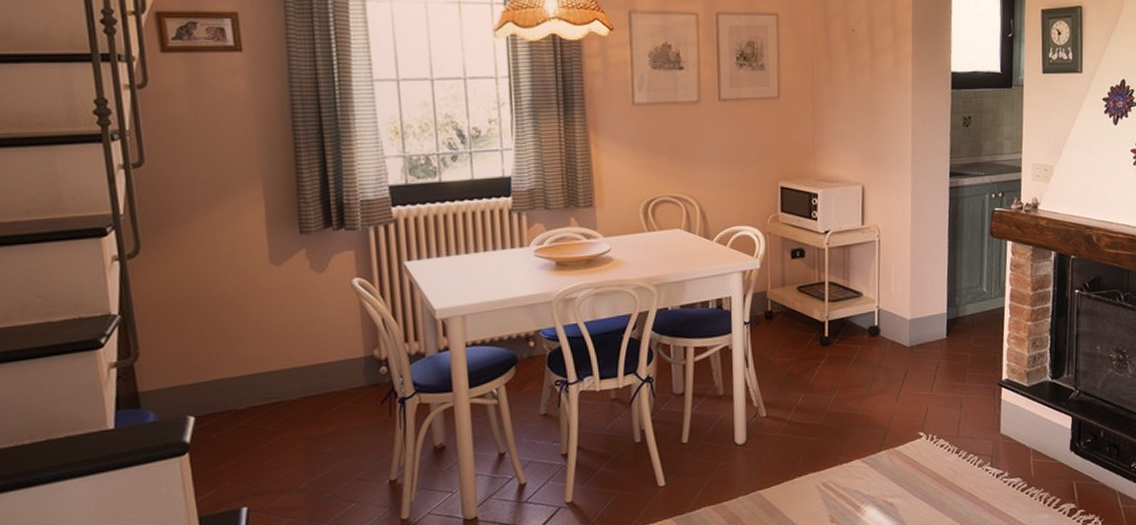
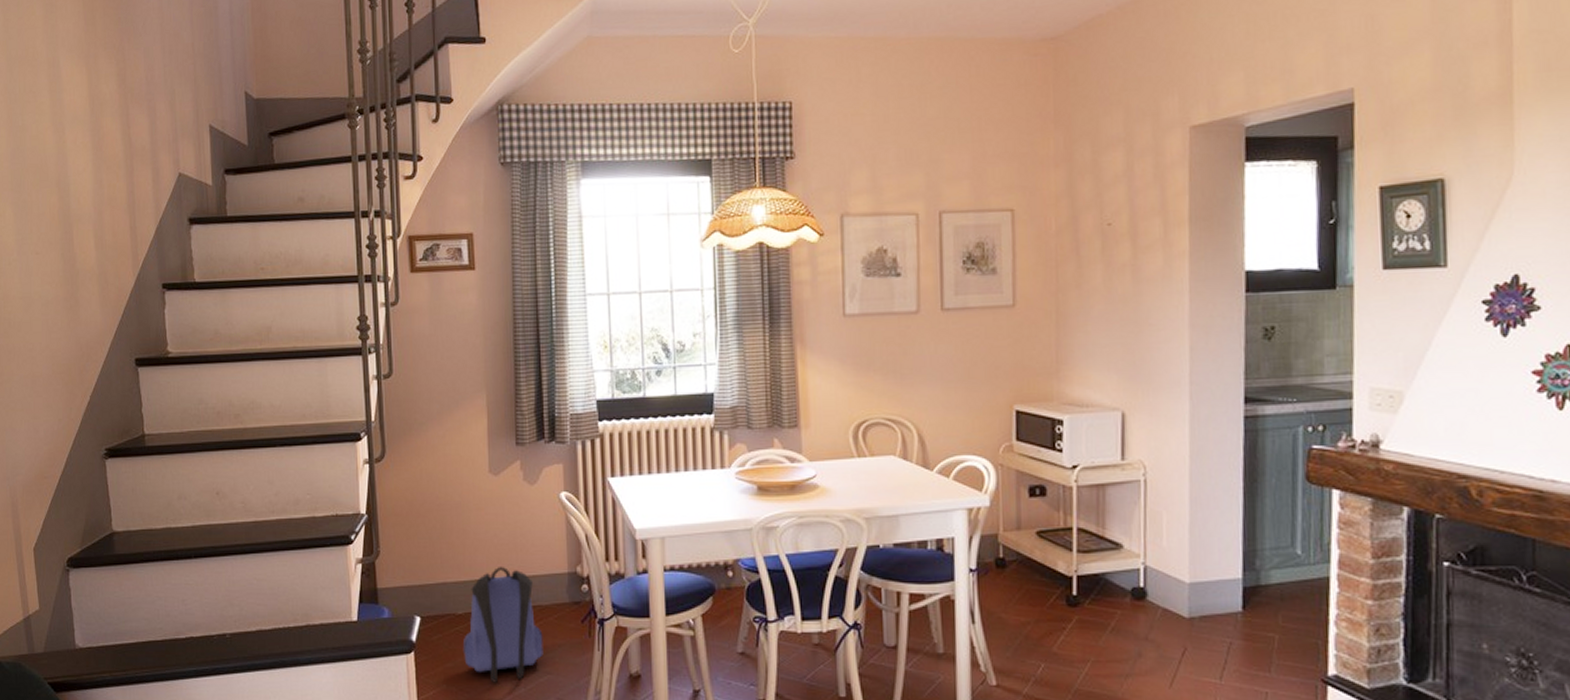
backpack: none [247,356,341,473] -> present [462,566,543,683]

